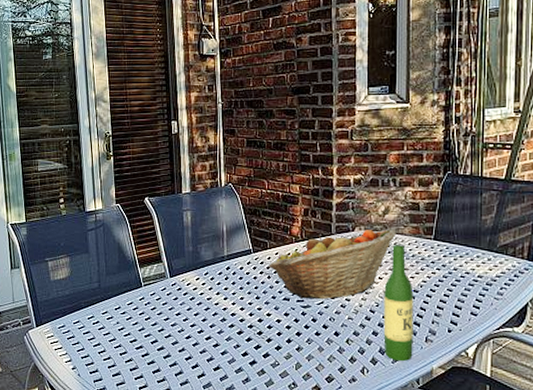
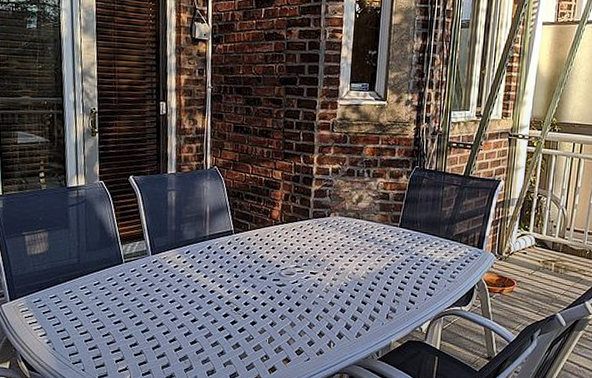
fruit basket: present [269,229,396,300] -> none [248,216,368,279]
wine bottle: present [383,244,414,362] -> none [350,229,379,336]

